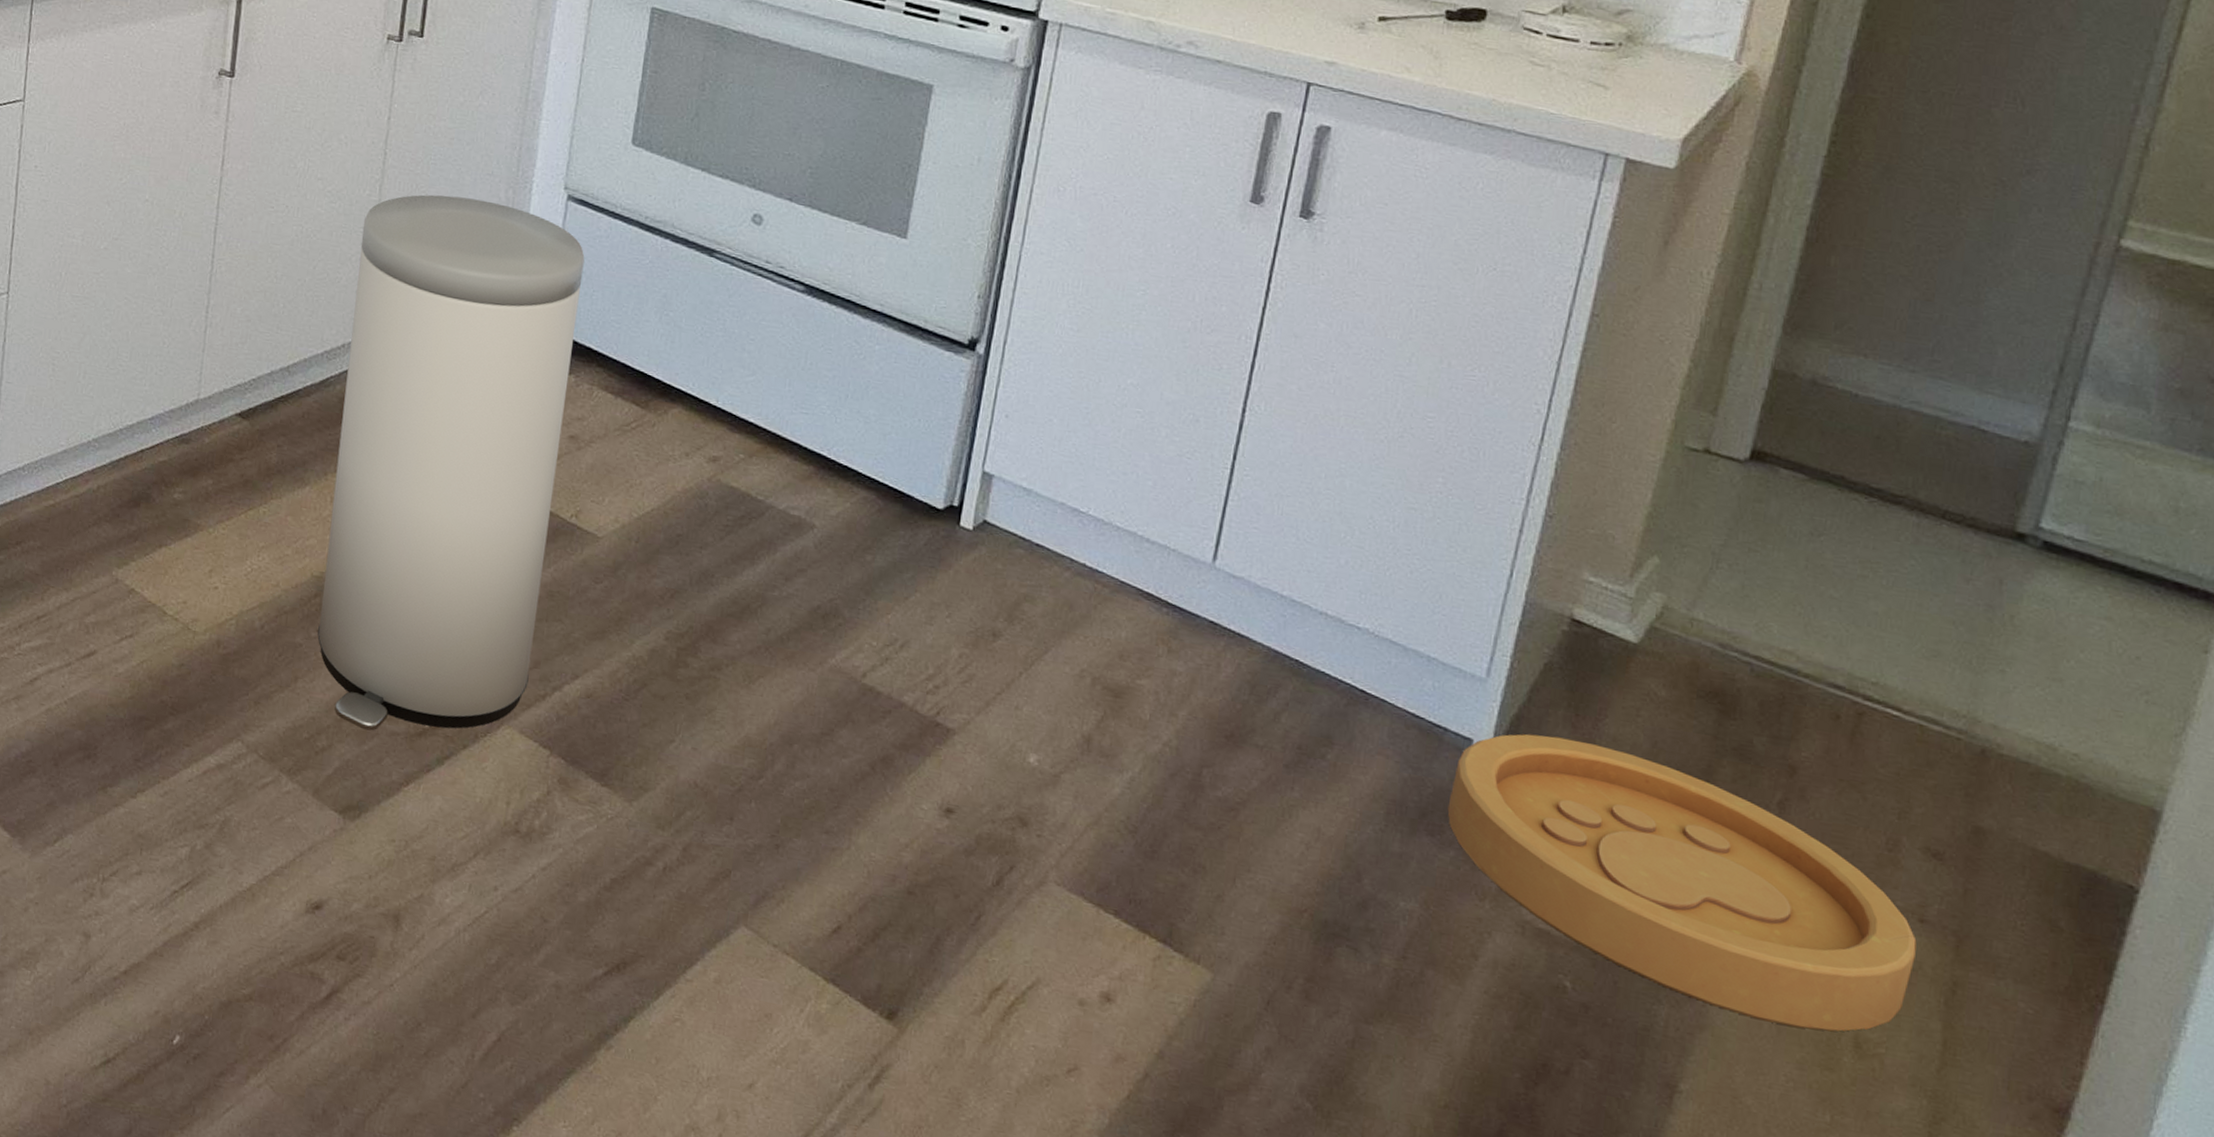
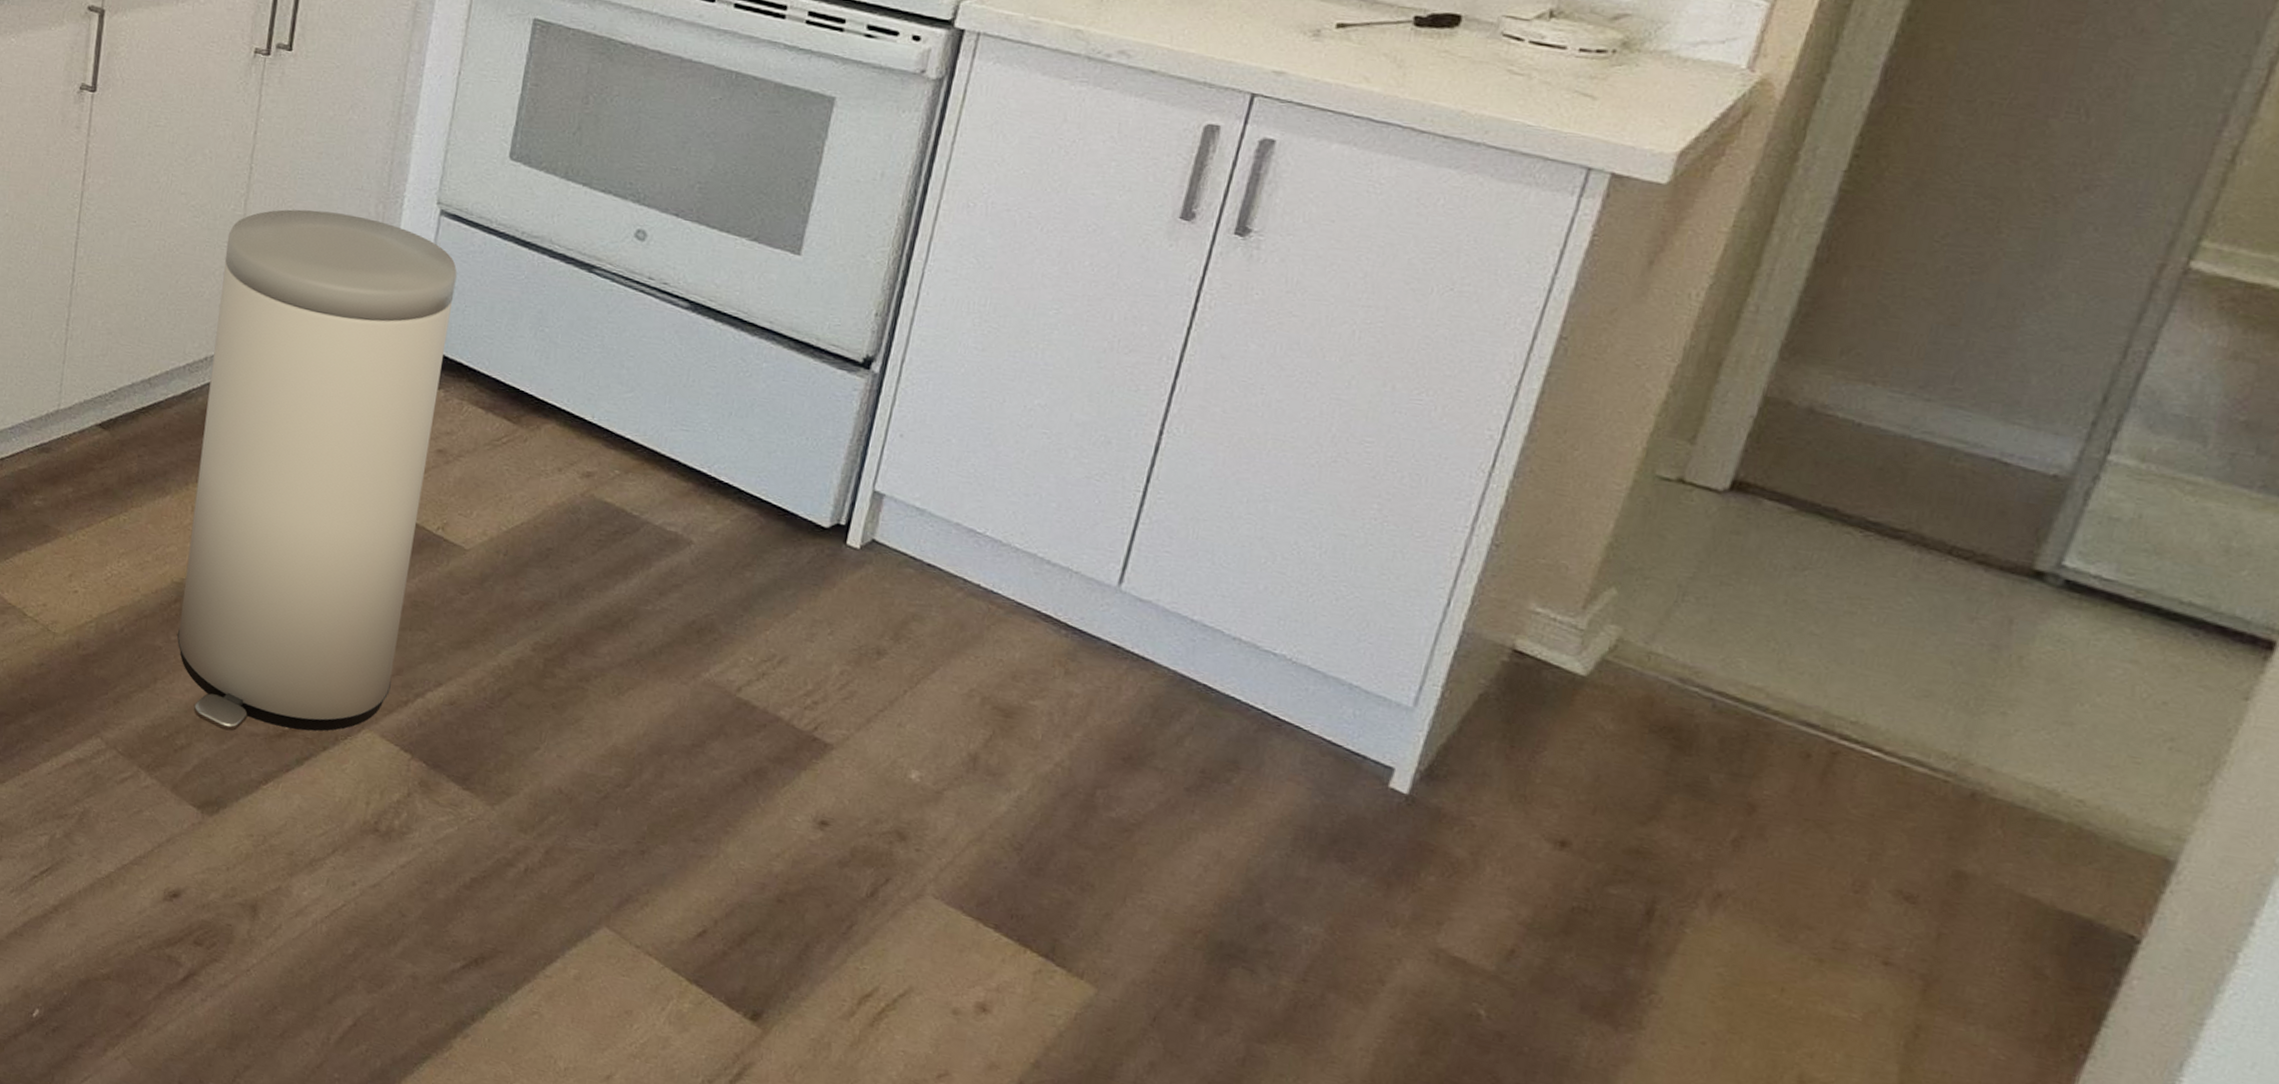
pet bowl: present [1447,734,1917,1032] -> none [1361,764,1879,1070]

